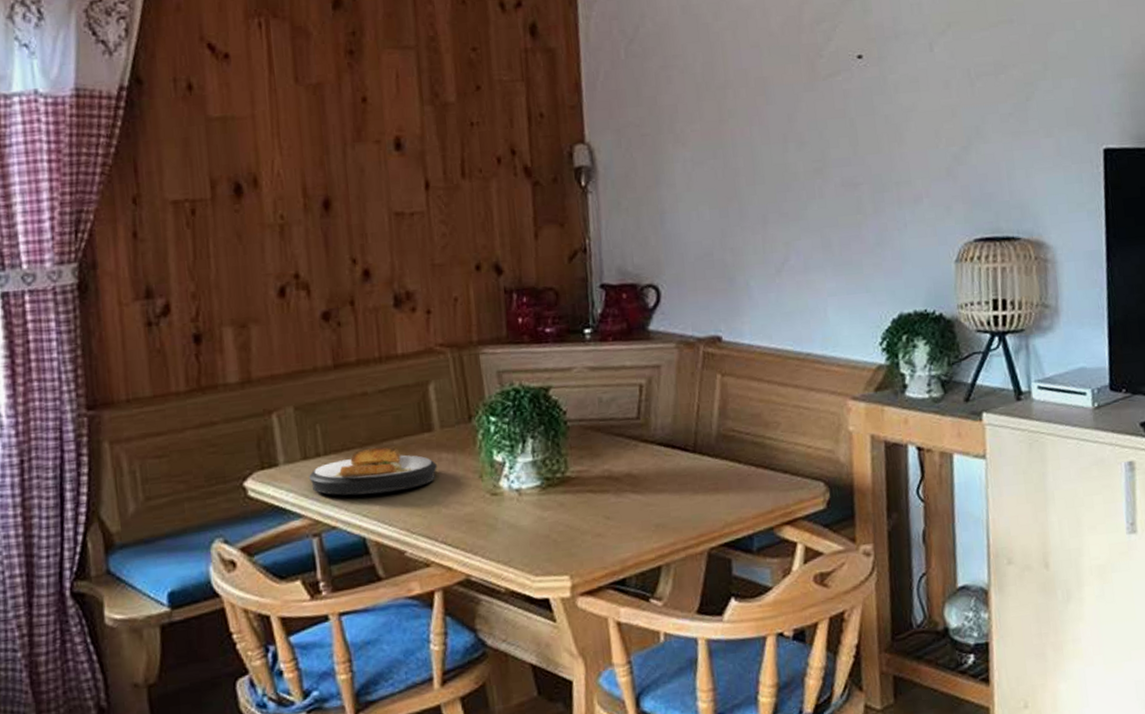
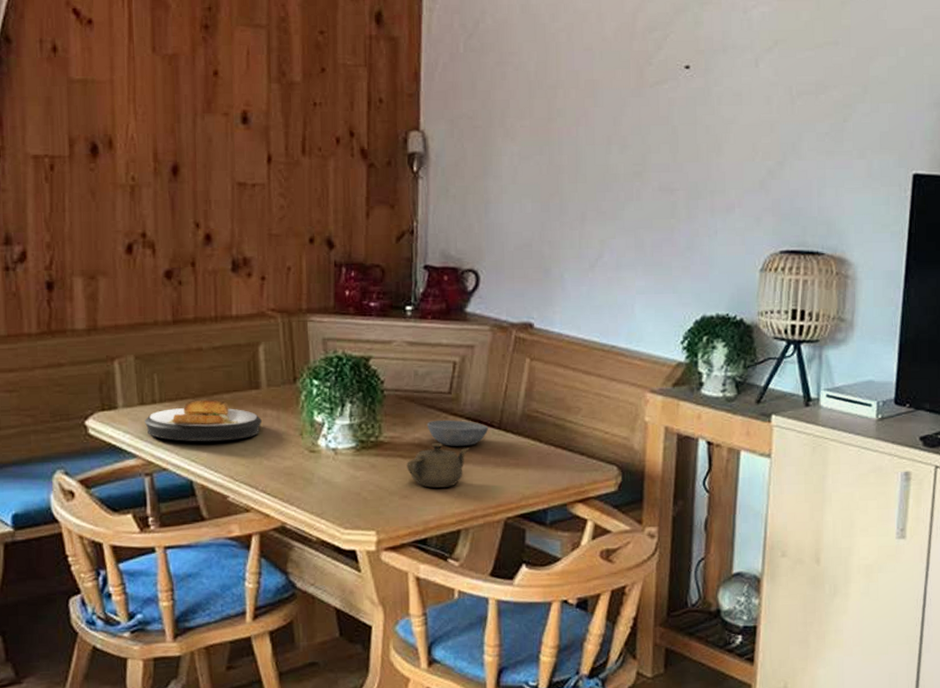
teapot: none [597,472,664,523] -> present [407,442,470,488]
bowl: none [616,446,683,476] -> present [427,419,489,447]

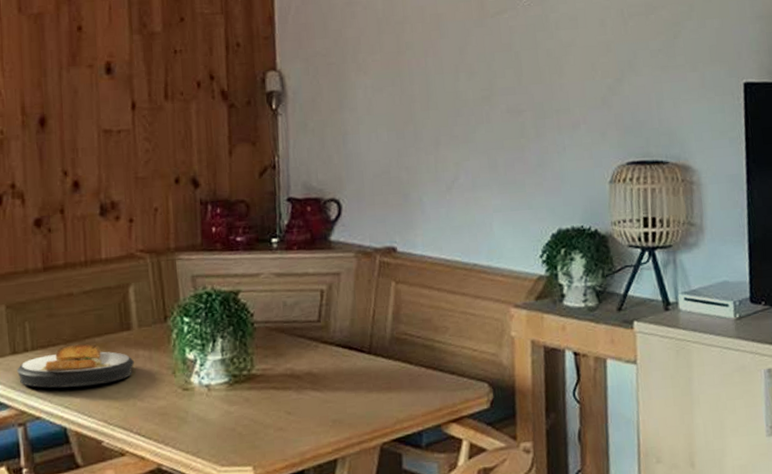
teapot: present [407,442,470,488] -> none [280,371,342,418]
bowl: present [427,419,489,447] -> none [298,347,359,375]

